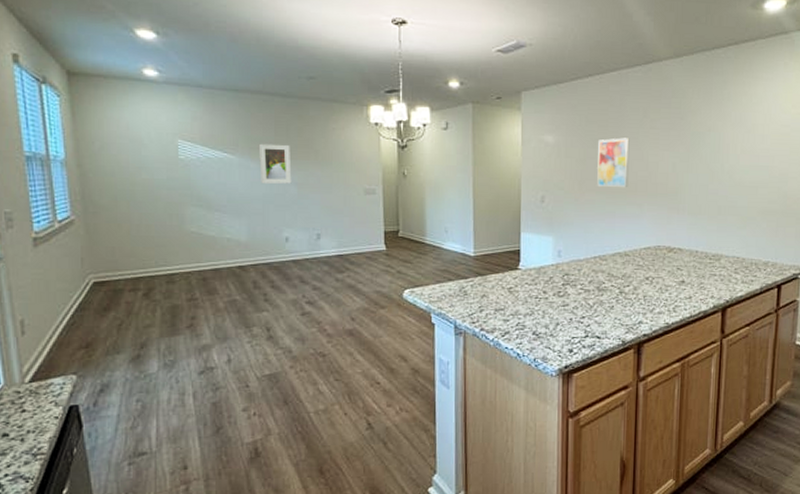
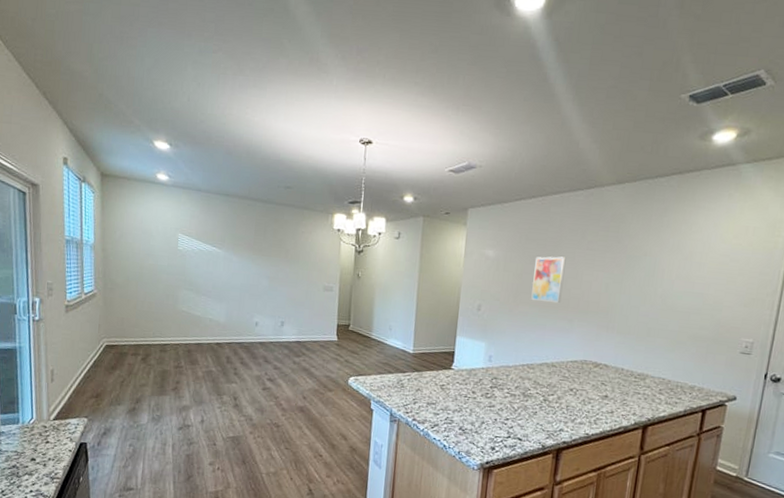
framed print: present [258,143,292,185] -> none [240,241,266,277]

